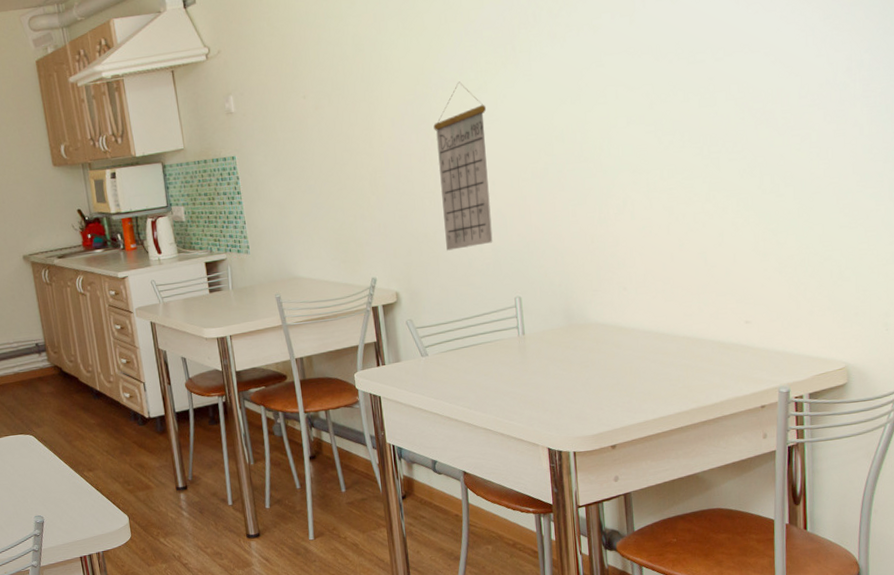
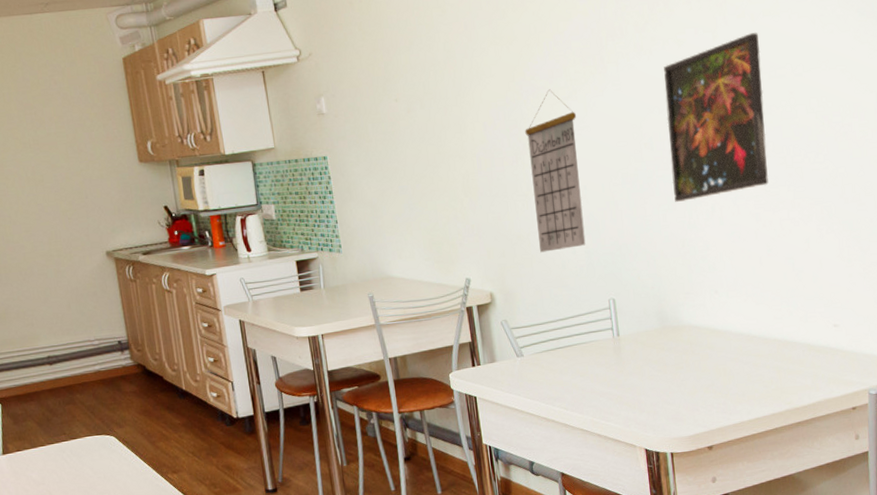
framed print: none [577,14,684,197] -> present [664,32,769,202]

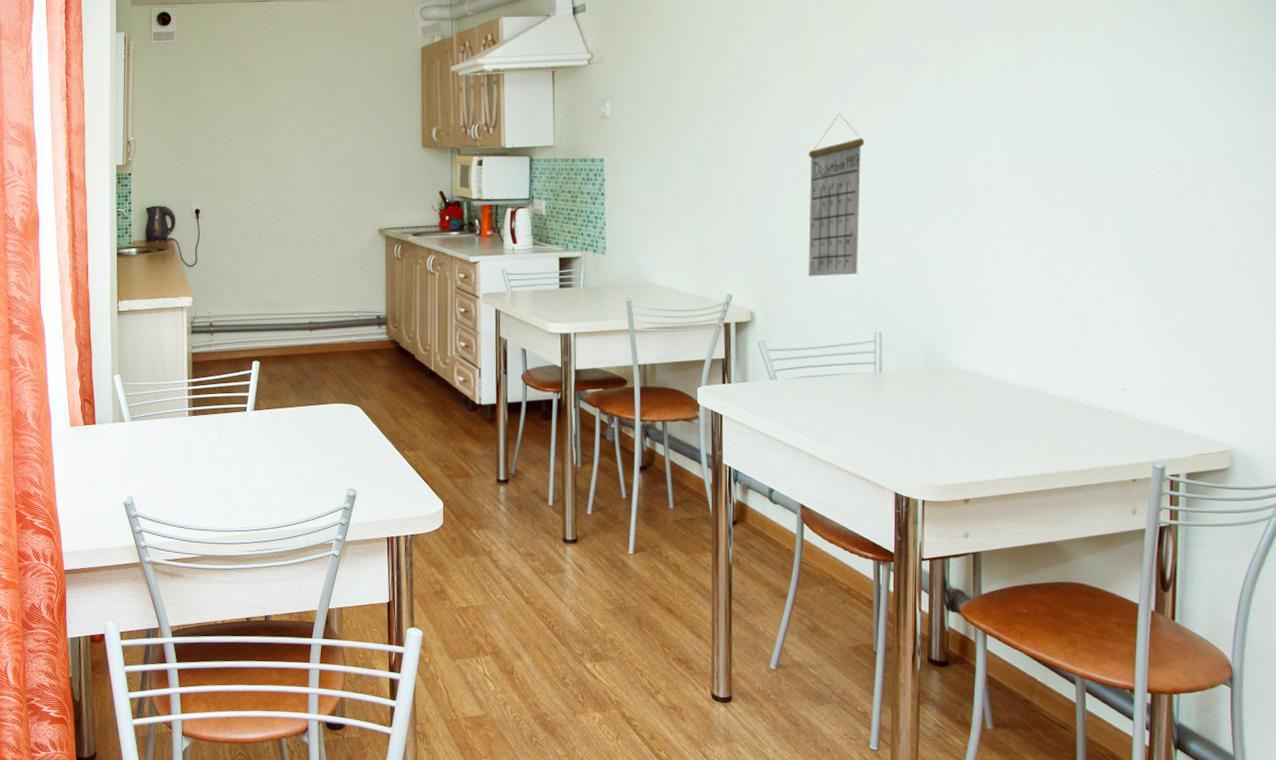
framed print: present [664,32,769,202] -> none [958,74,1072,241]

